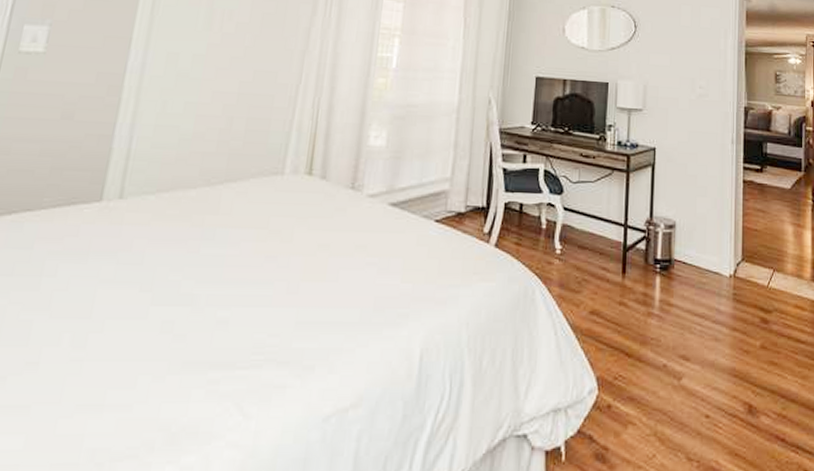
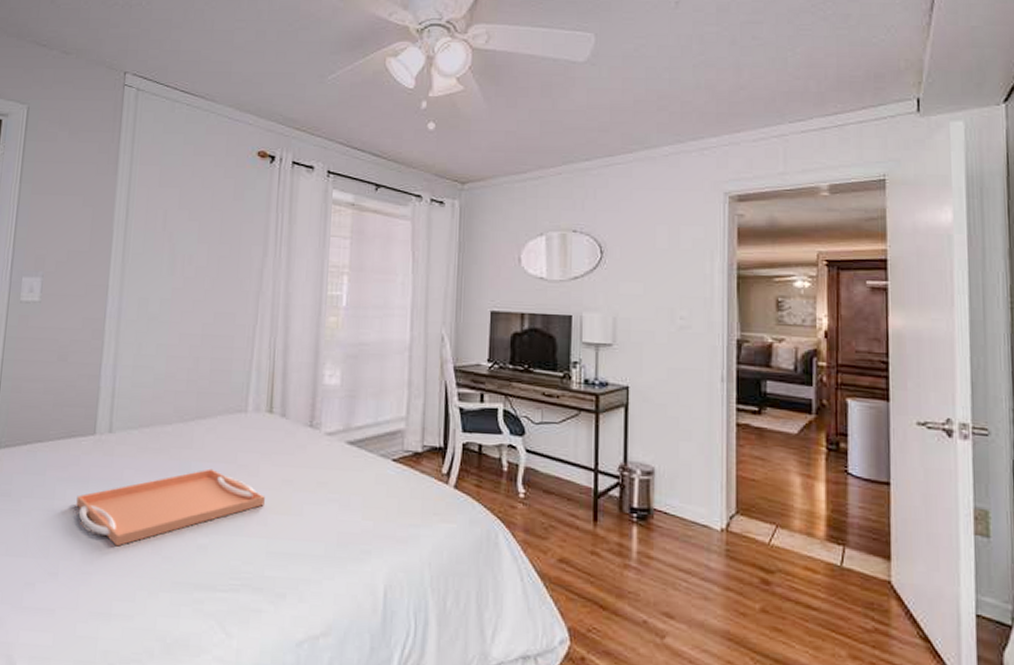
serving tray: none [70,235,298,327] -> present [76,468,265,547]

